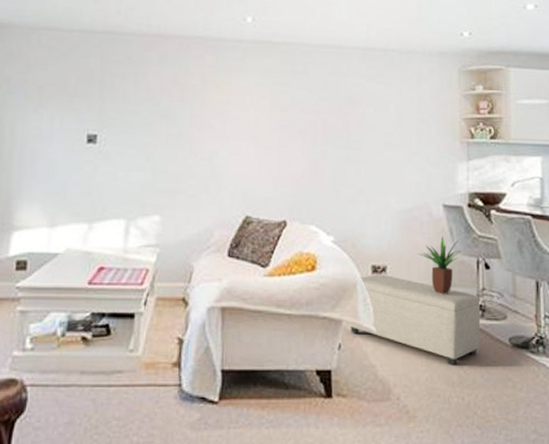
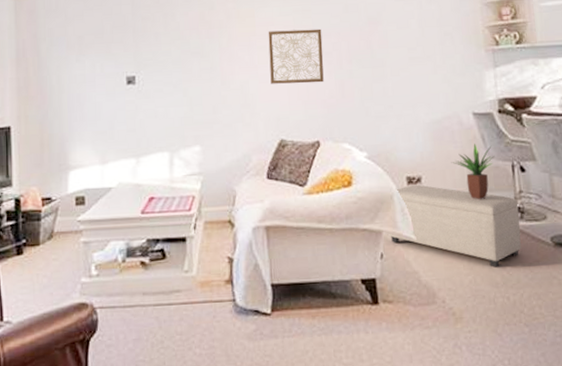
wall art: none [241,101,299,160] -> present [268,29,324,84]

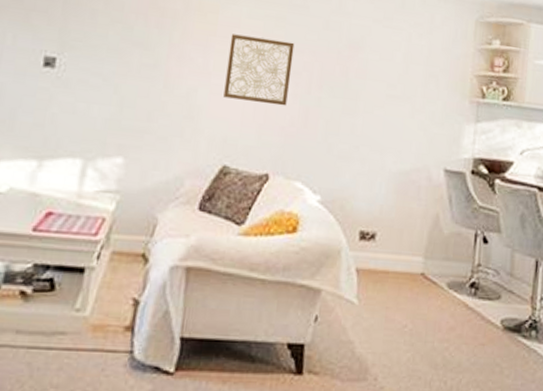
ottoman: present [388,184,521,267] -> none [328,241,474,346]
potted plant: present [451,144,495,200] -> none [411,204,459,268]

